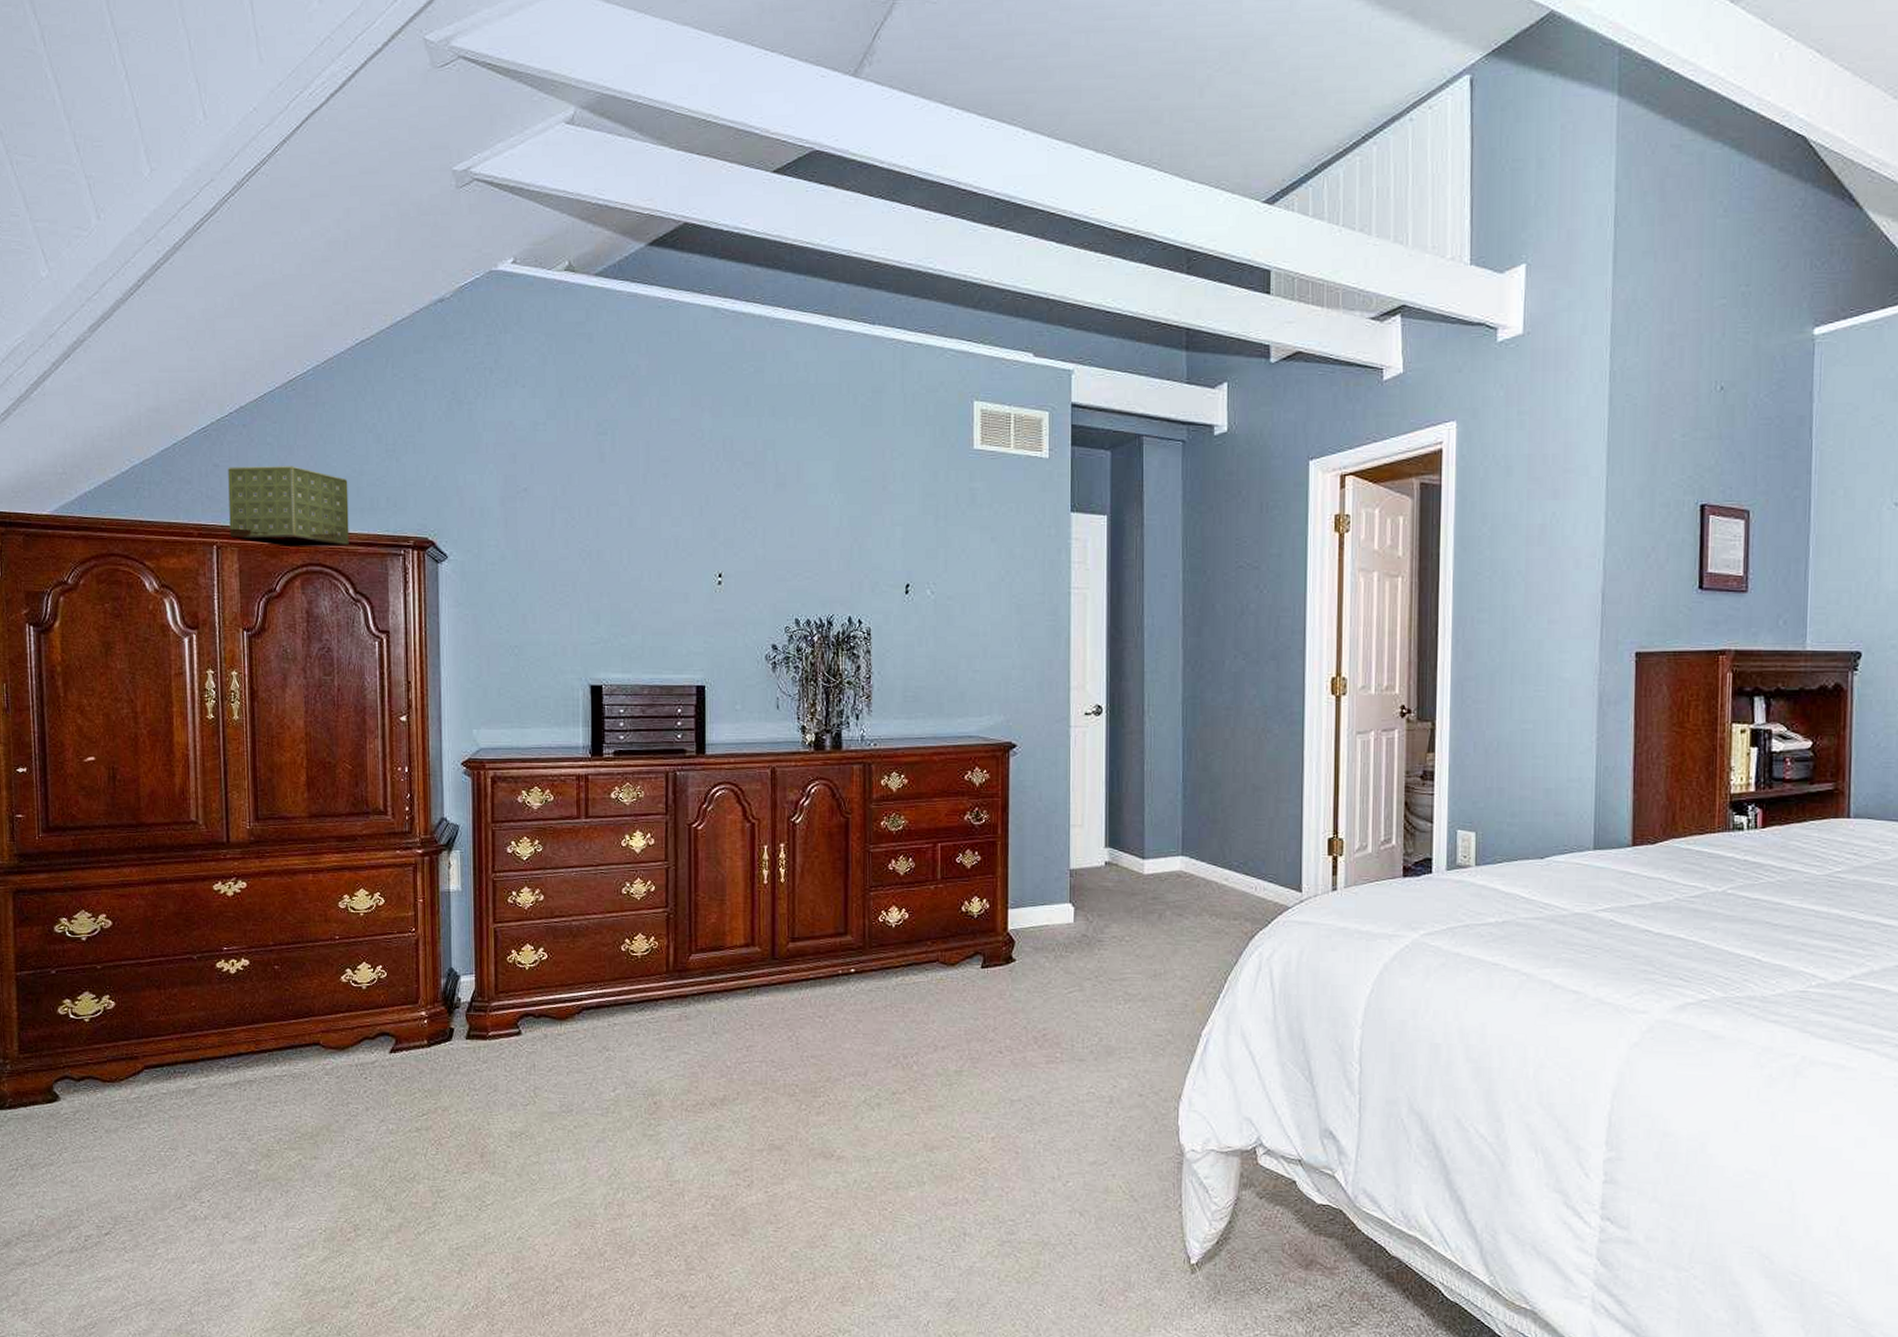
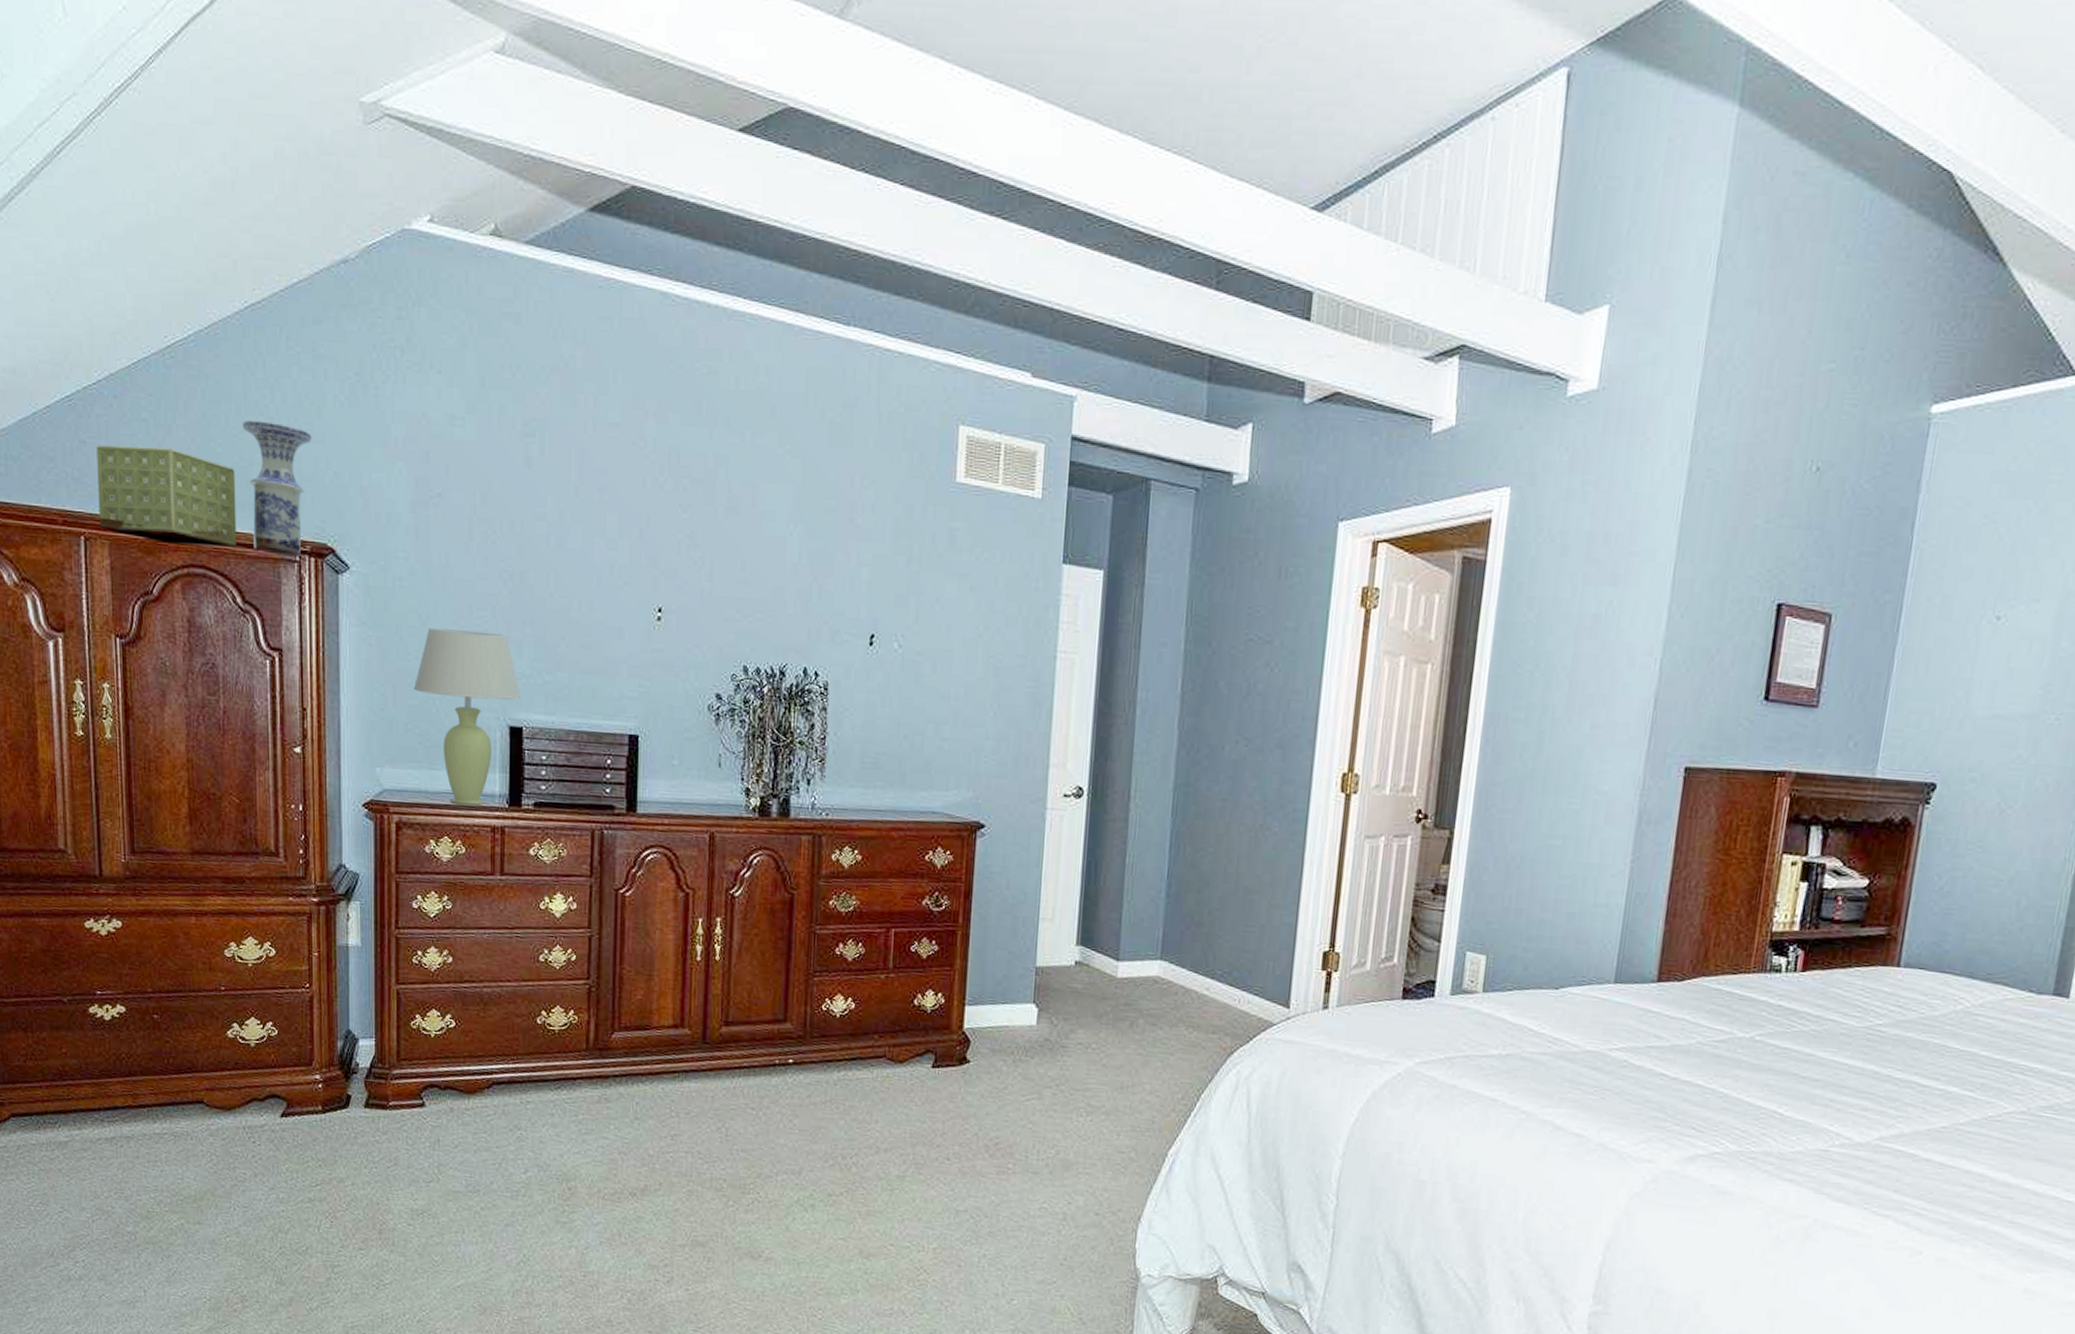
vase: none [354,437,414,550] -> present [243,420,312,556]
table lamp: none [505,603,600,758] -> present [413,627,520,807]

